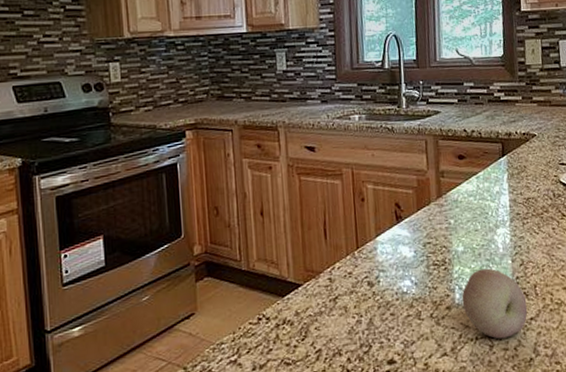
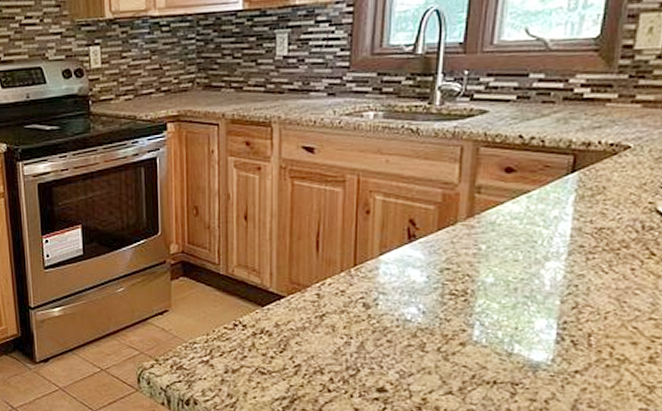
fruit: present [461,268,528,339] -> none [482,306,573,388]

